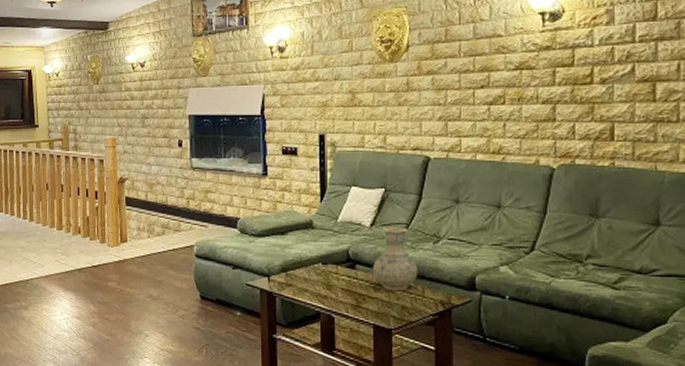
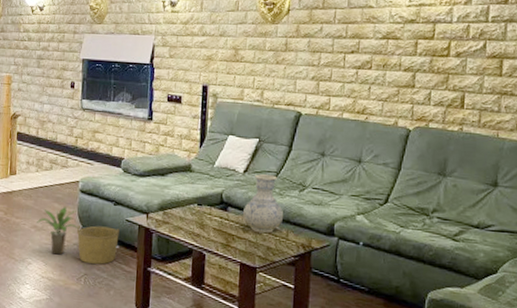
potted plant: none [151,273,195,325] -> present [35,206,78,255]
basket: none [195,292,240,334] -> present [77,225,120,265]

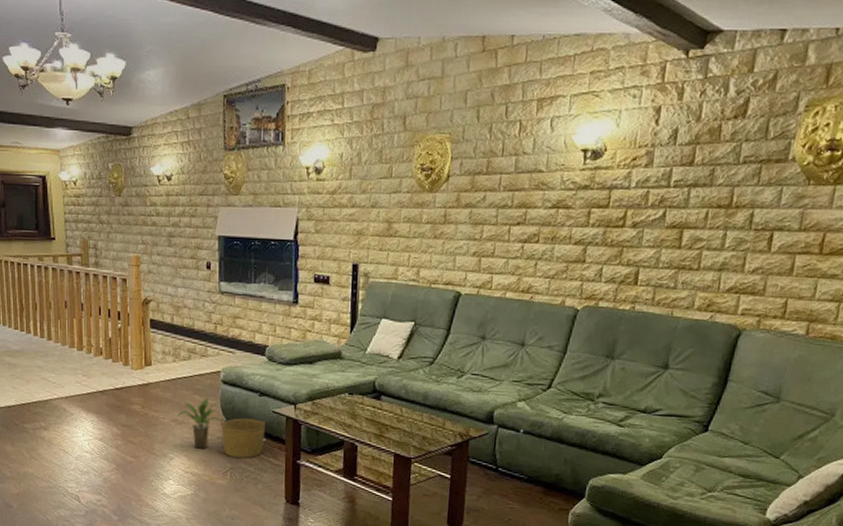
vase: present [243,174,284,233] -> none [397,360,441,422]

